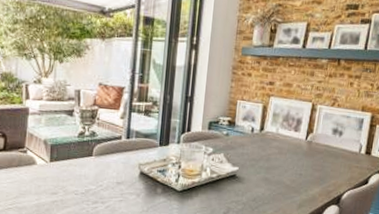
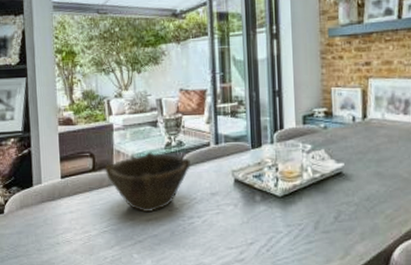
bowl: none [16,138,101,194] -> present [105,151,190,213]

